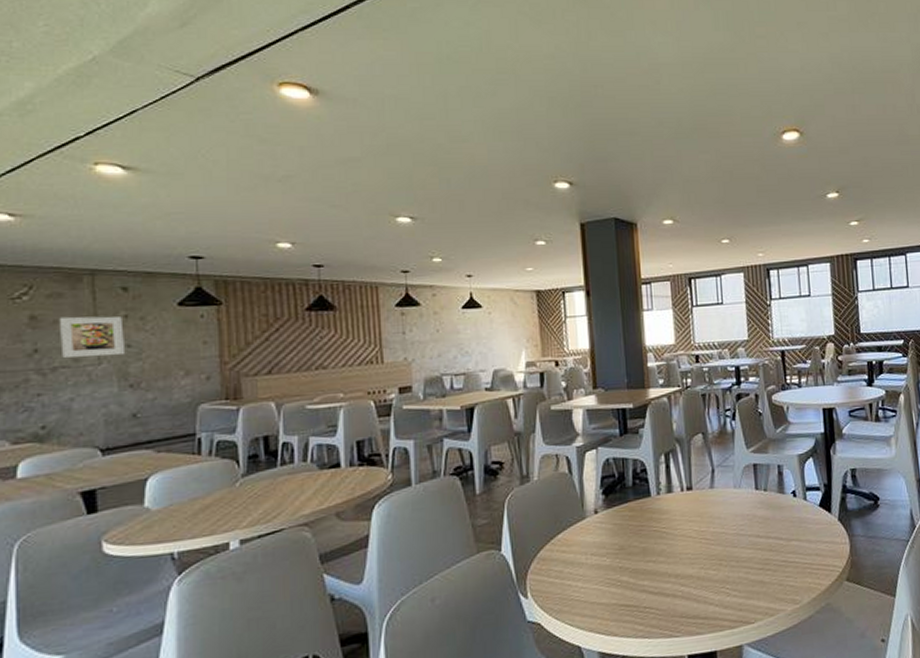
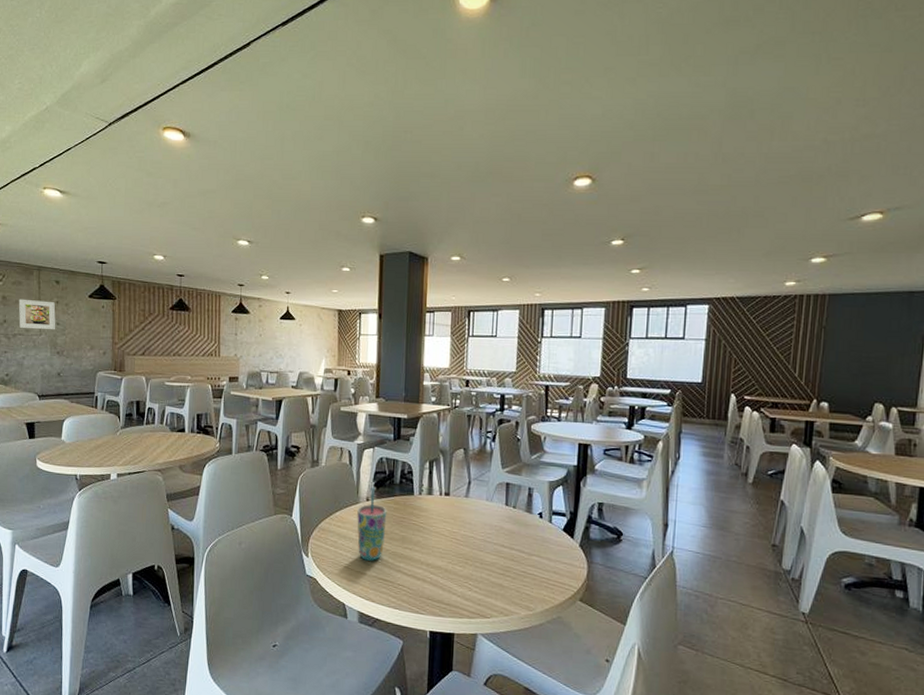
cup: none [584,496,623,587] -> present [357,487,387,561]

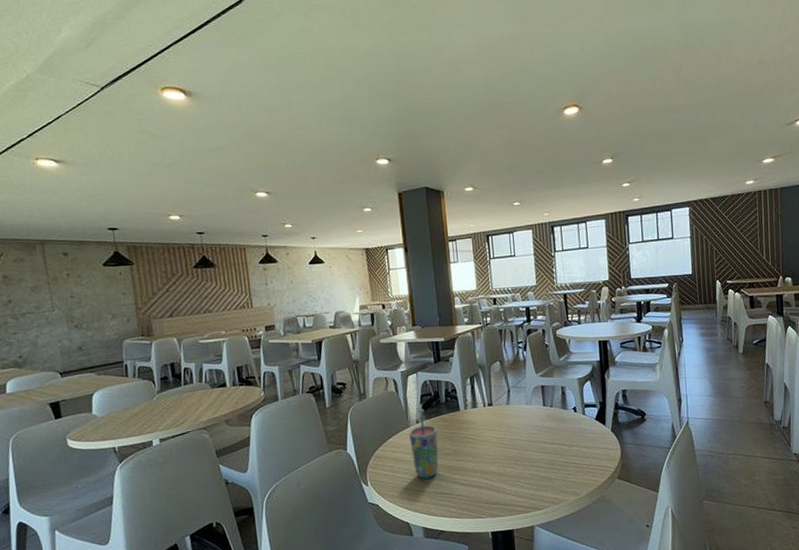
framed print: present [18,299,56,330] -> none [23,275,70,306]

